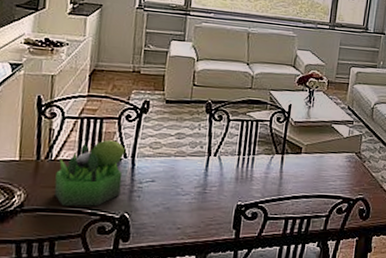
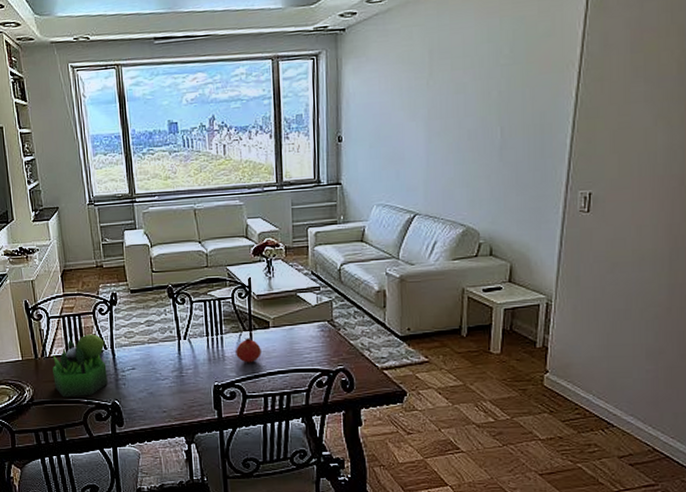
fruit: none [264,161,290,186] -> present [236,338,261,363]

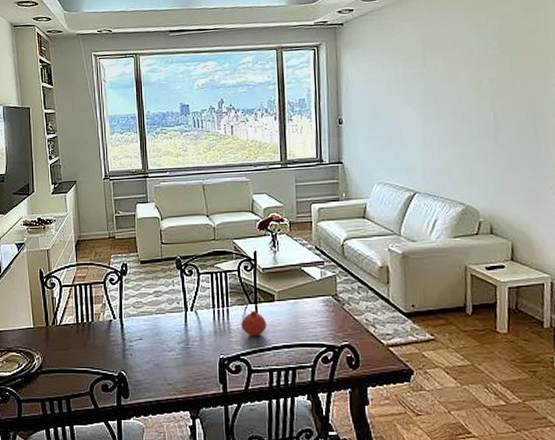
plant: present [52,334,108,398] -> none [62,303,115,367]

